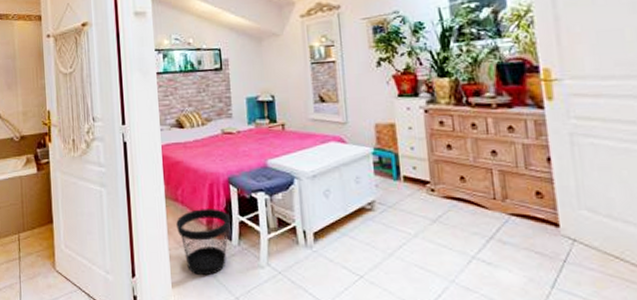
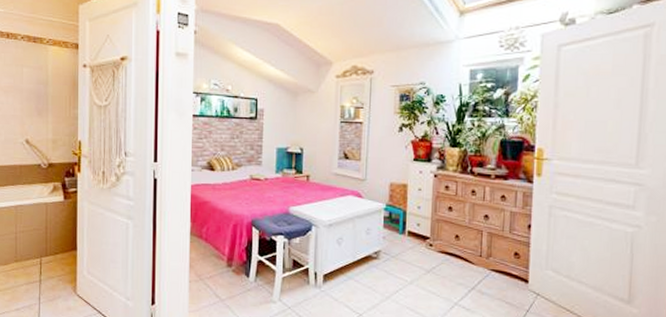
wastebasket: present [176,209,231,276] -> none [198,247,250,307]

